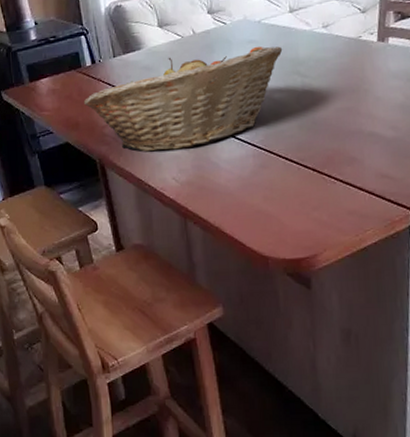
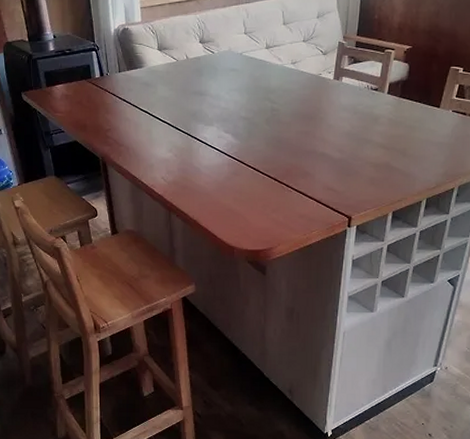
fruit basket: present [83,46,283,152] -> none [91,74,258,154]

